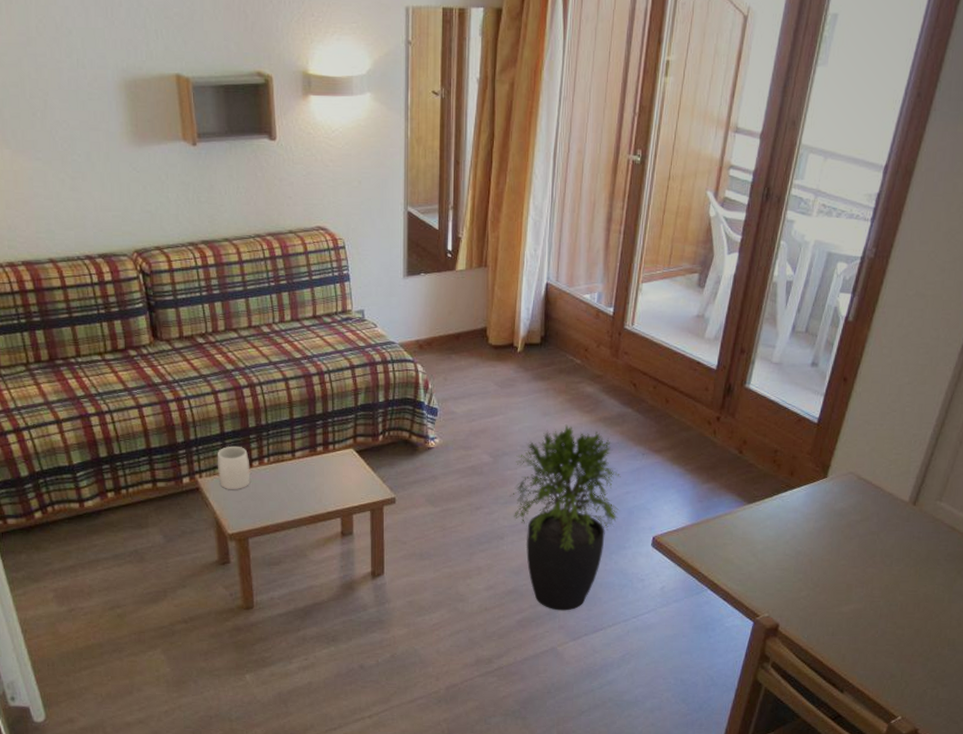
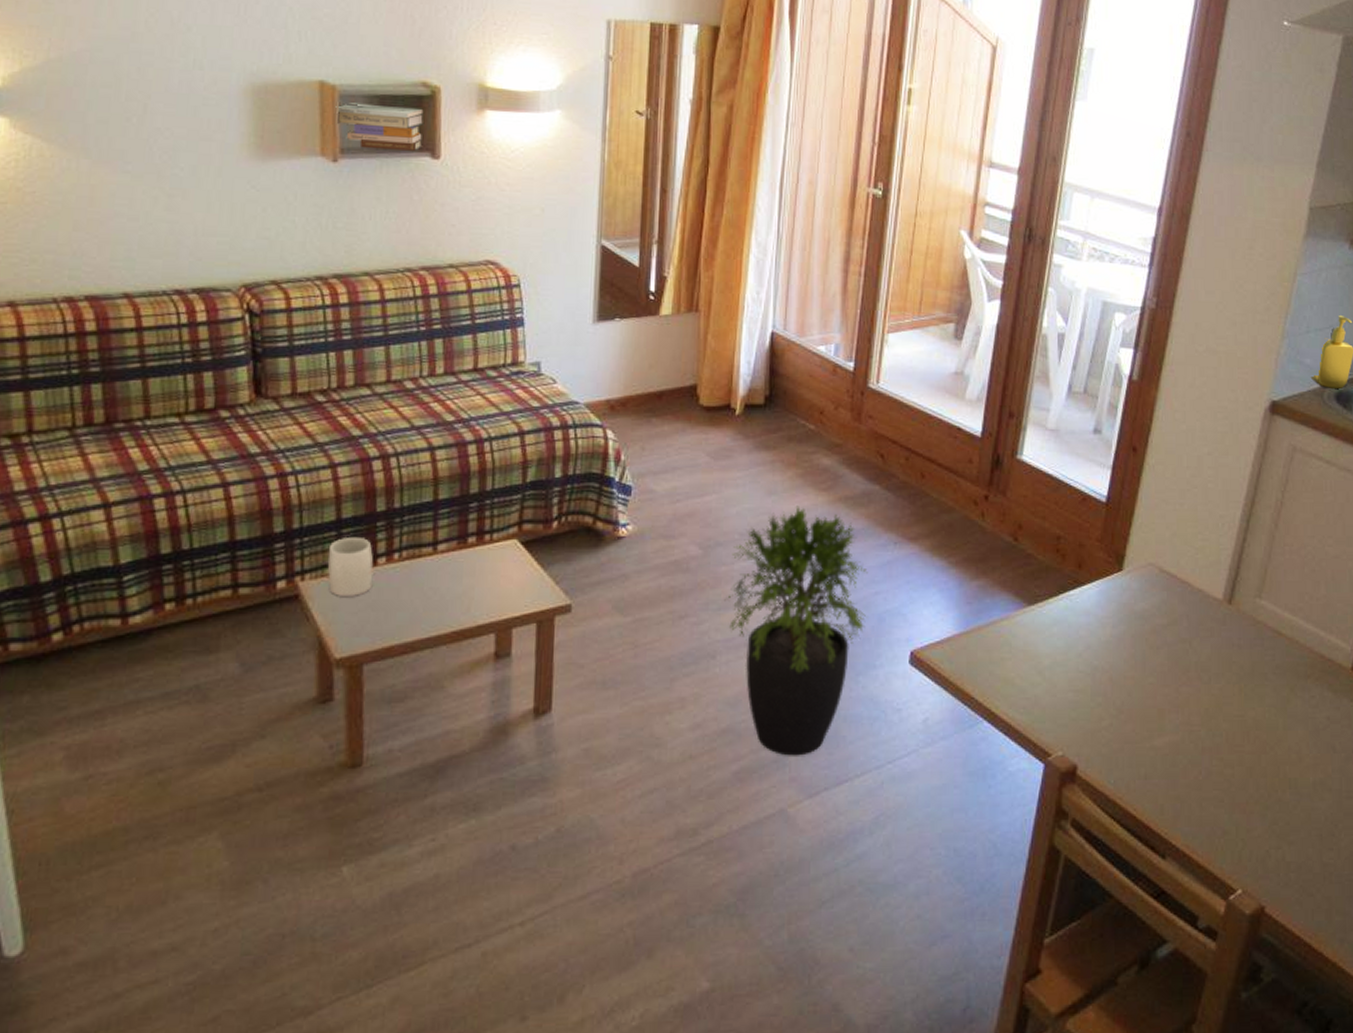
books: none [191,93,261,134] -> present [335,103,424,151]

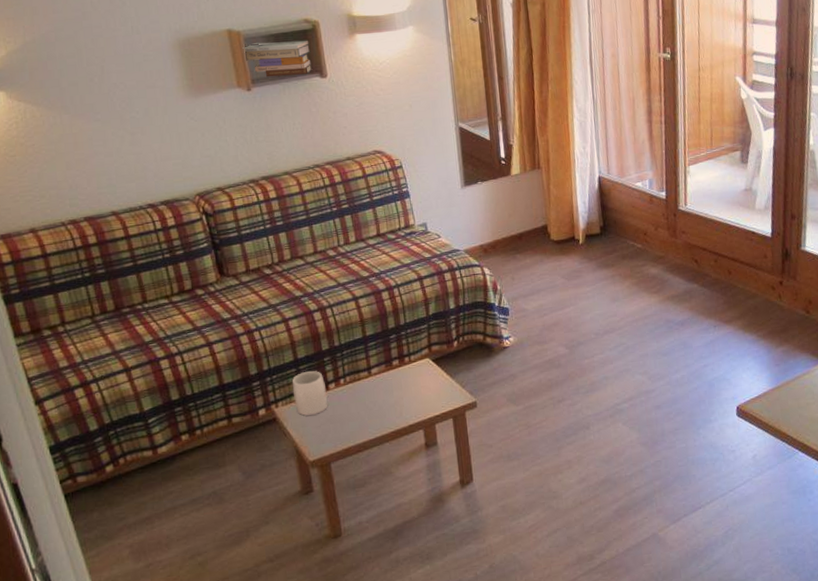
potted plant: present [724,505,868,756] -> none [590,307,700,494]

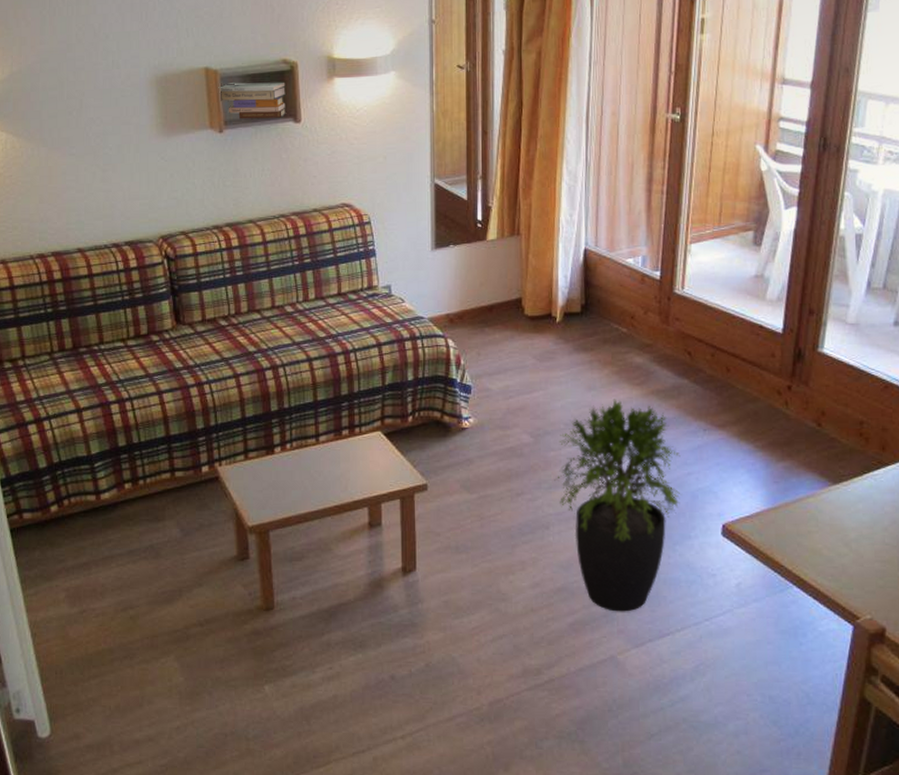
mug: present [292,370,328,416] -> none [237,431,272,479]
potted plant: none [590,307,700,494] -> present [554,399,681,612]

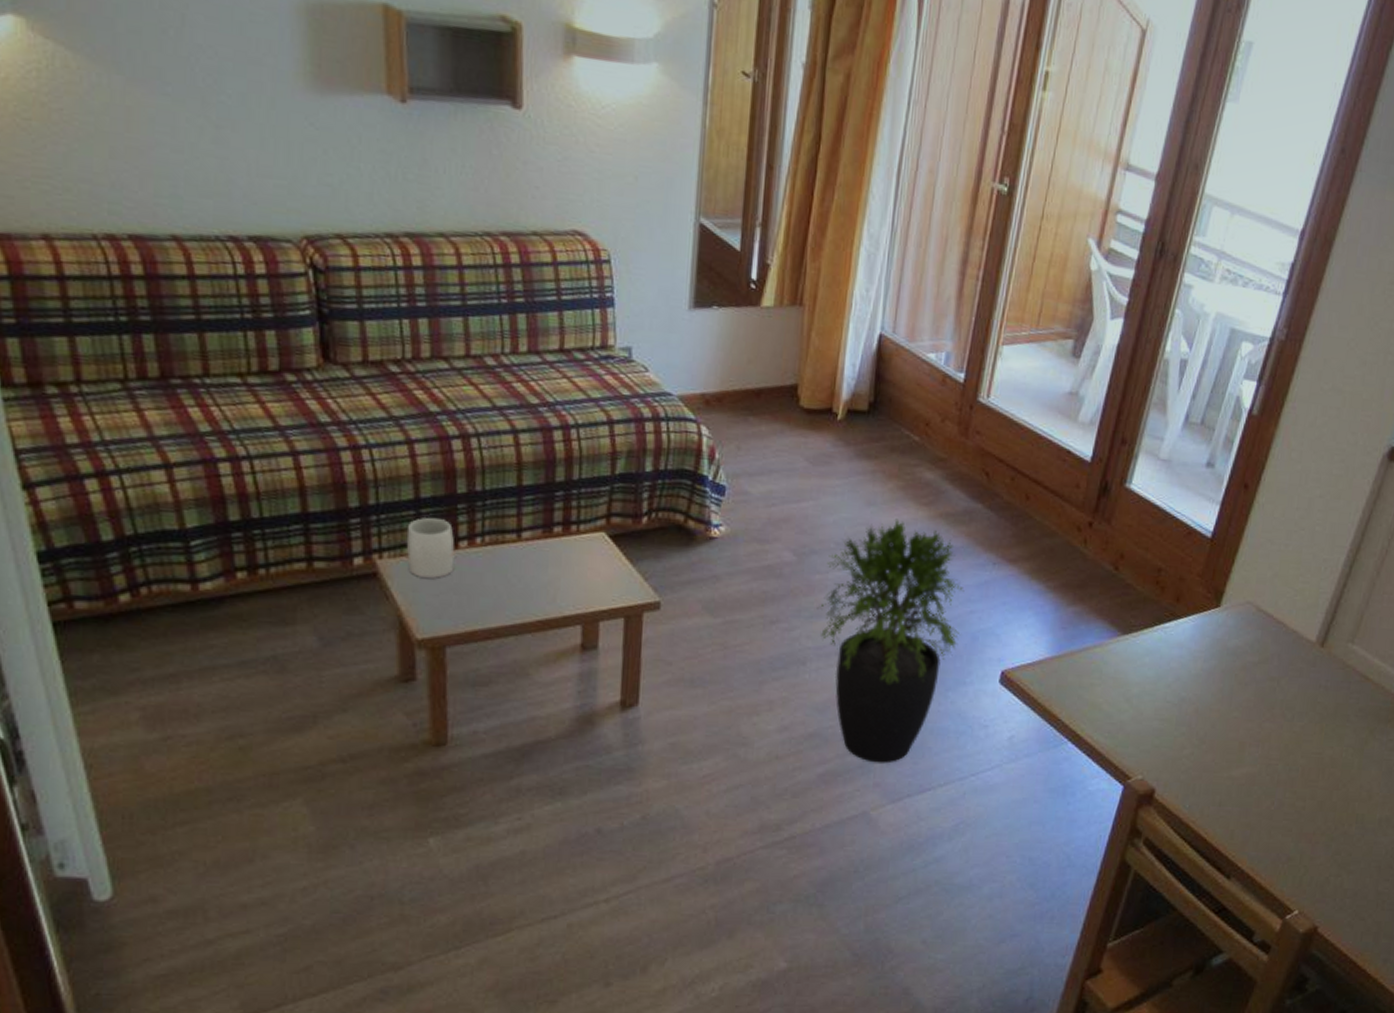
books: present [218,82,286,119] -> none [402,33,503,98]
mug: none [237,431,272,479] -> present [406,517,455,579]

